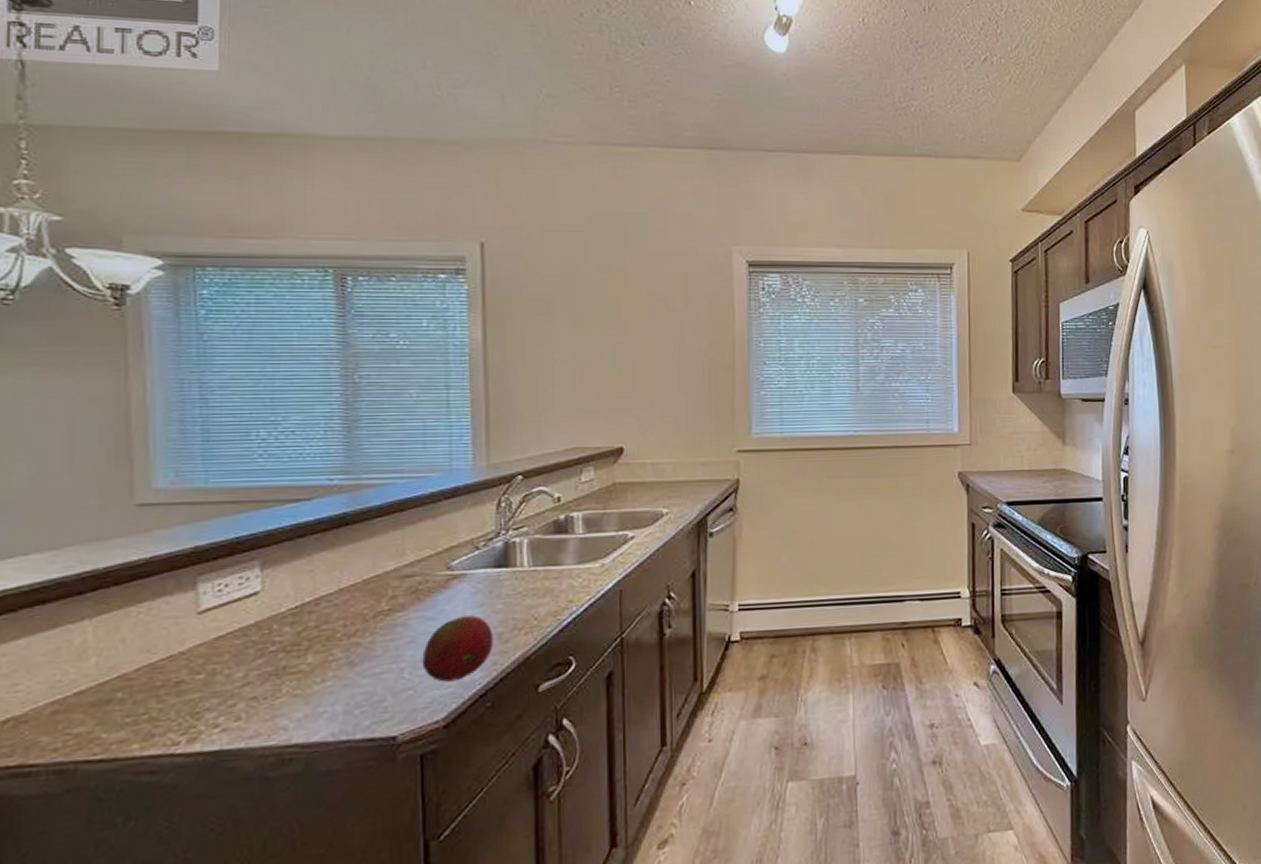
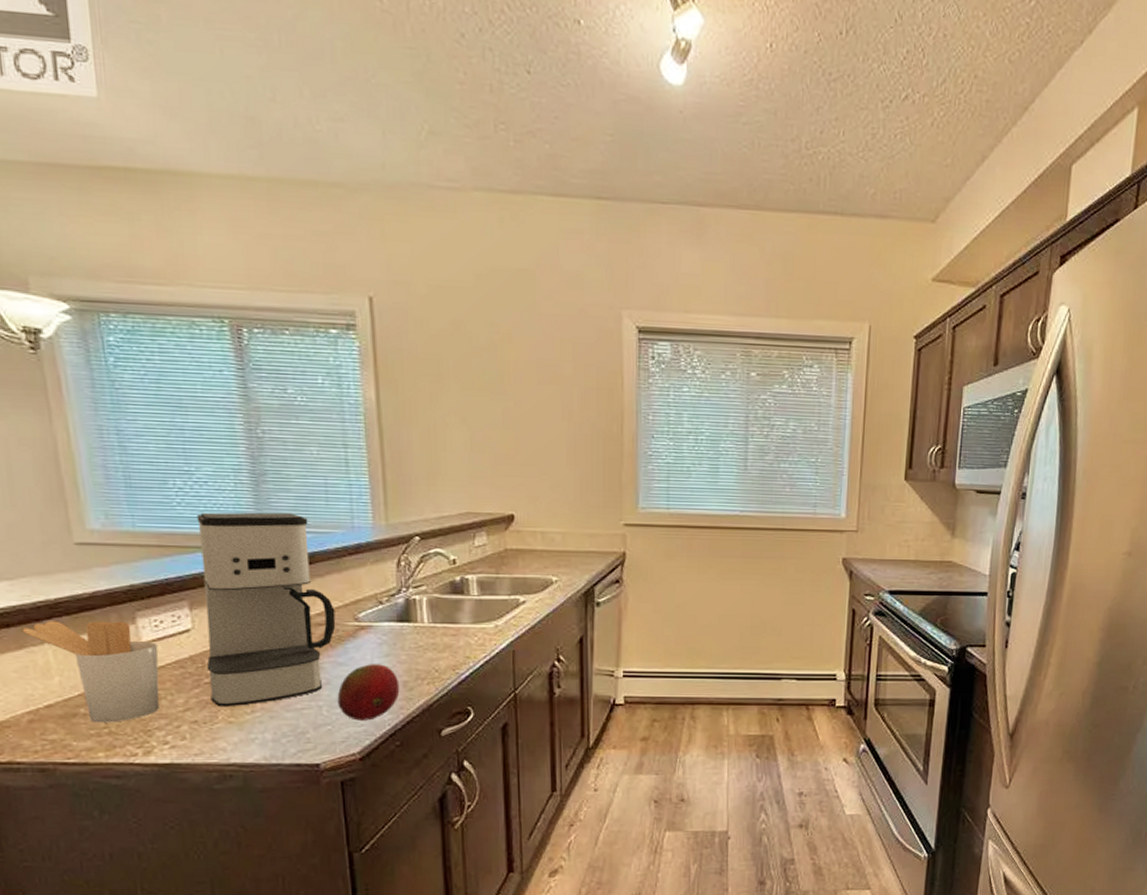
utensil holder: none [59,588,219,709] -> present [22,621,160,723]
coffee maker: none [274,459,426,679] -> present [197,512,336,707]

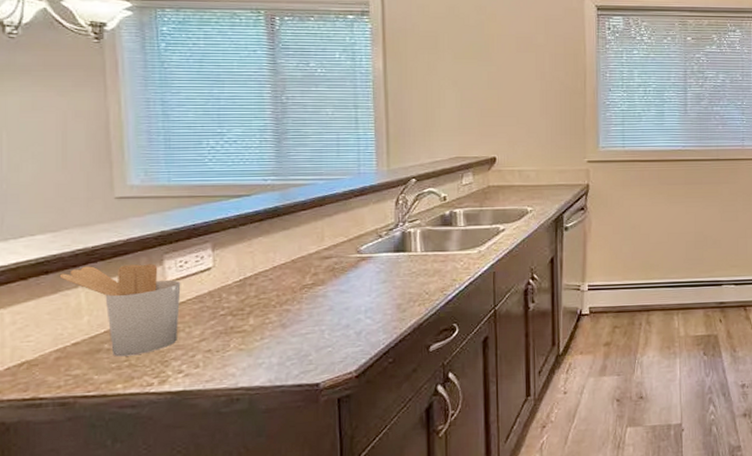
coffee maker: present [197,512,336,707] -> none [223,164,340,336]
fruit: present [337,664,400,721] -> none [338,290,394,342]

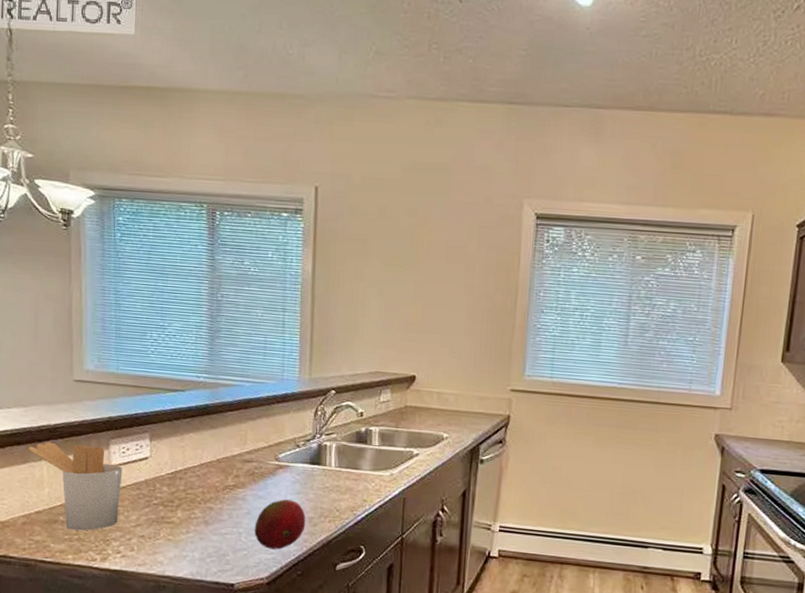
fruit: none [338,290,394,342] -> present [254,499,306,550]

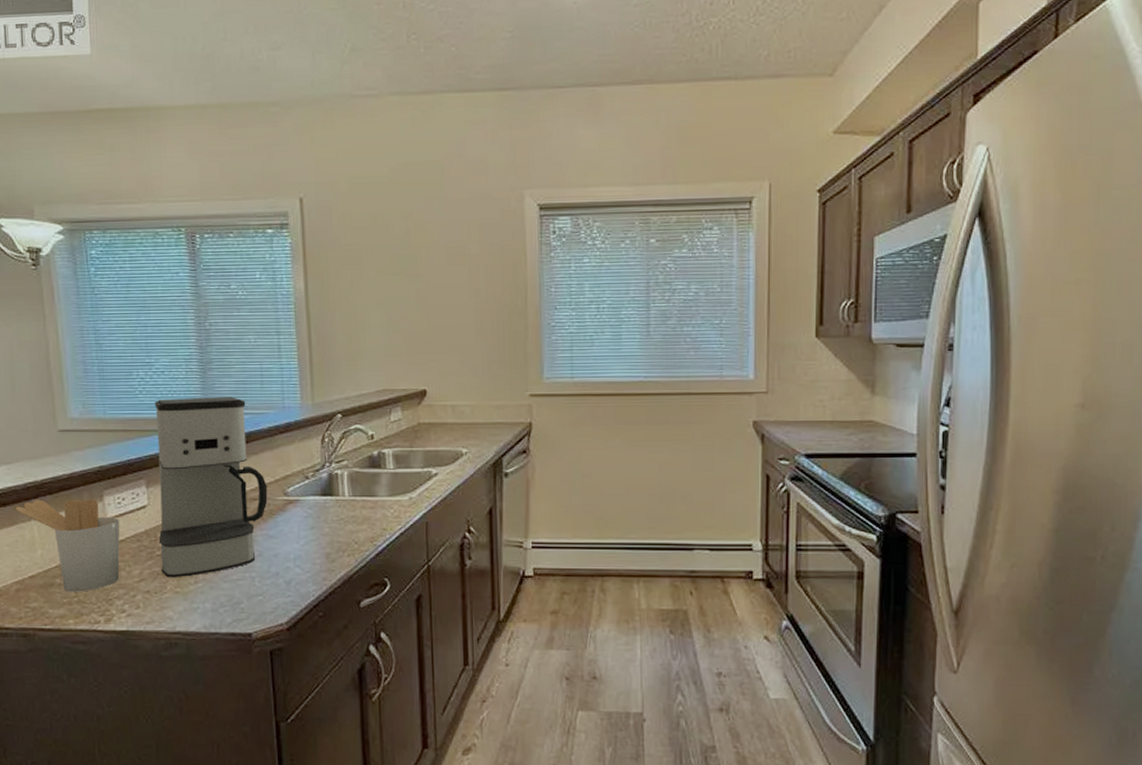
coffee maker: none [156,360,261,527] -> present [155,397,268,578]
fruit: present [254,499,306,550] -> none [268,536,323,592]

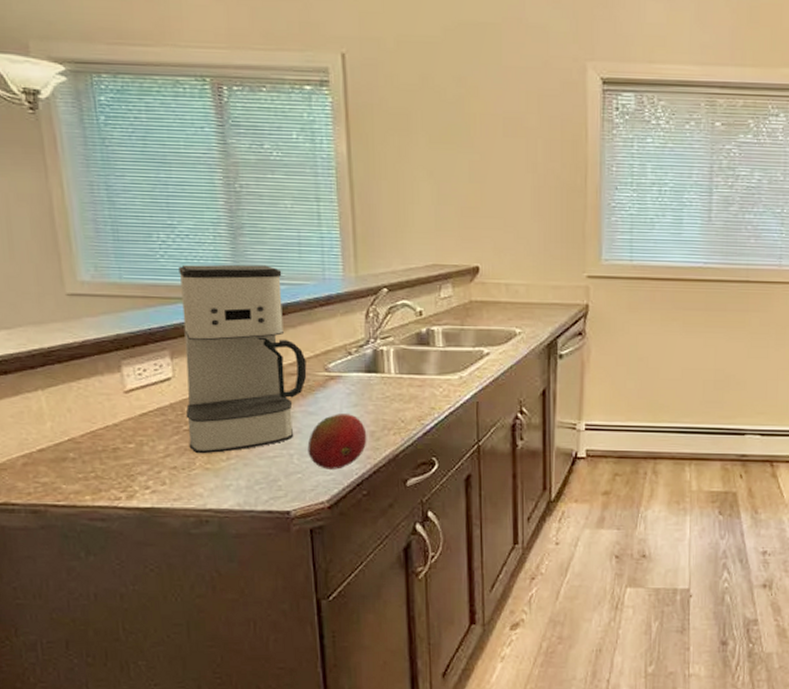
utensil holder: present [15,499,120,592] -> none [18,368,142,467]
fruit: none [268,536,323,592] -> present [307,414,367,470]

